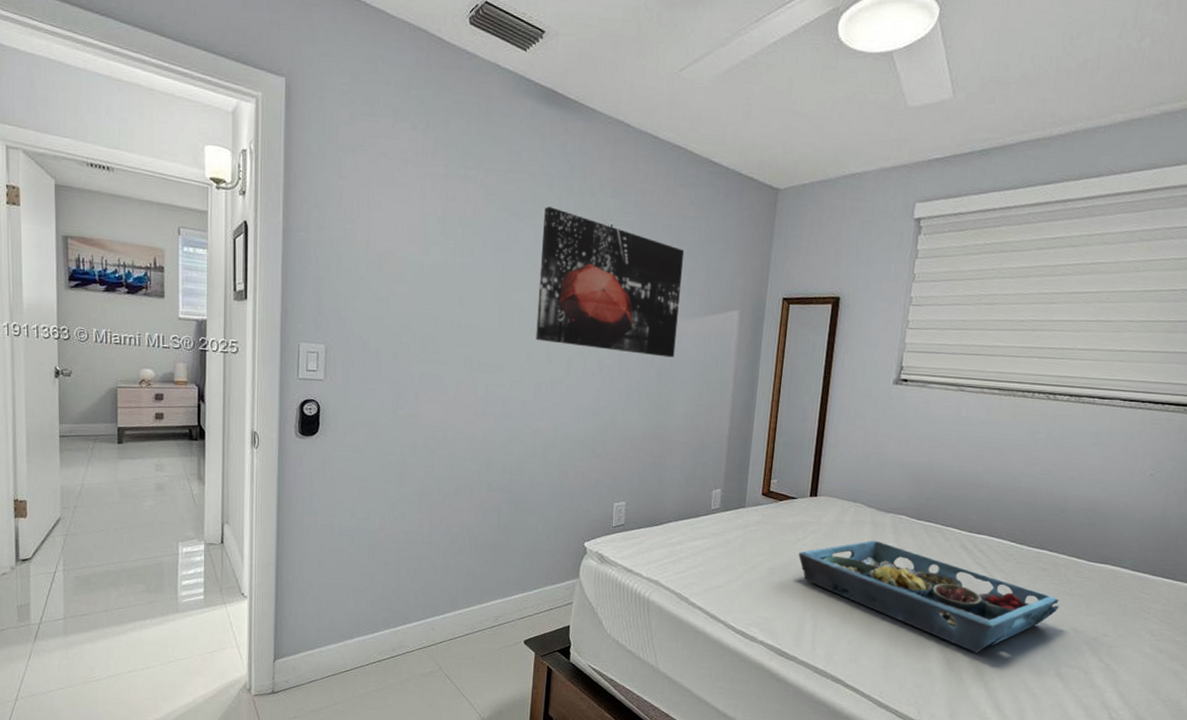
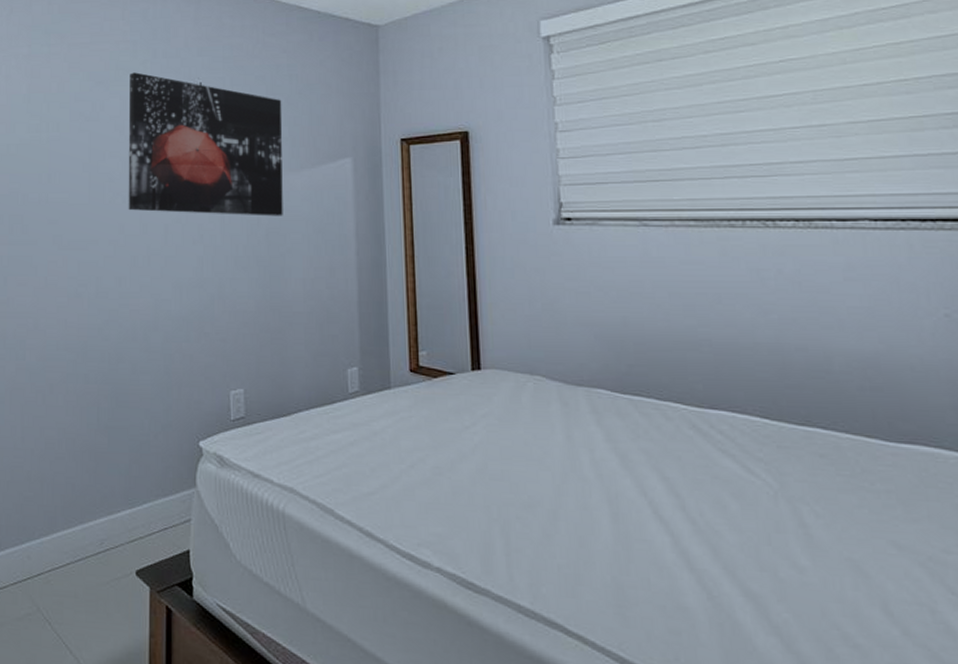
serving tray: present [798,540,1059,653] -> none [468,423,861,582]

